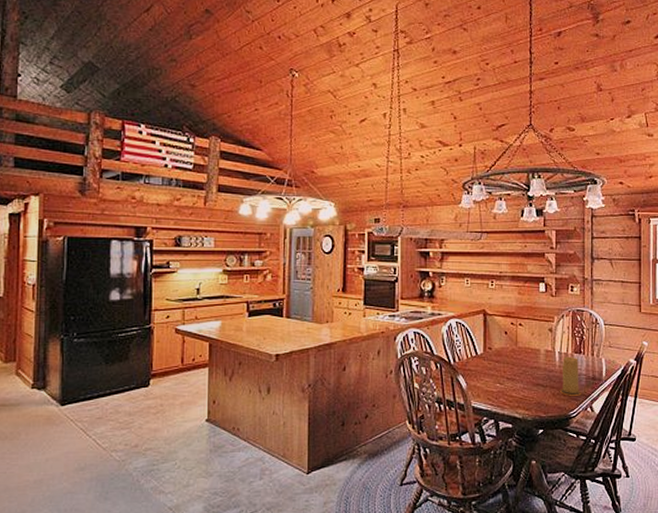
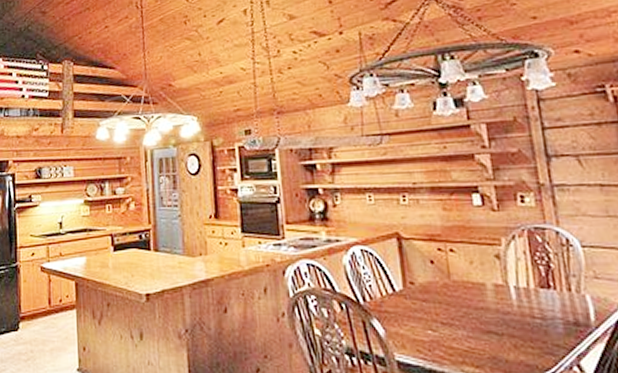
candle: present [559,356,582,396] -> none [522,292,560,349]

